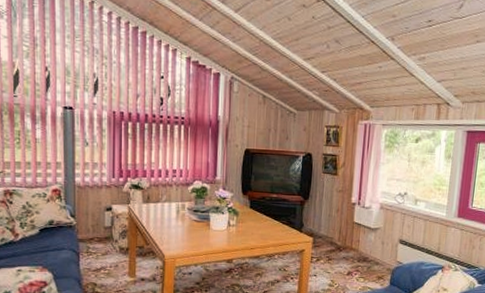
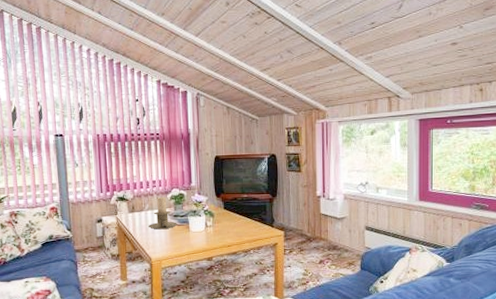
candle holder: none [164,188,197,225] -> present [148,196,177,230]

